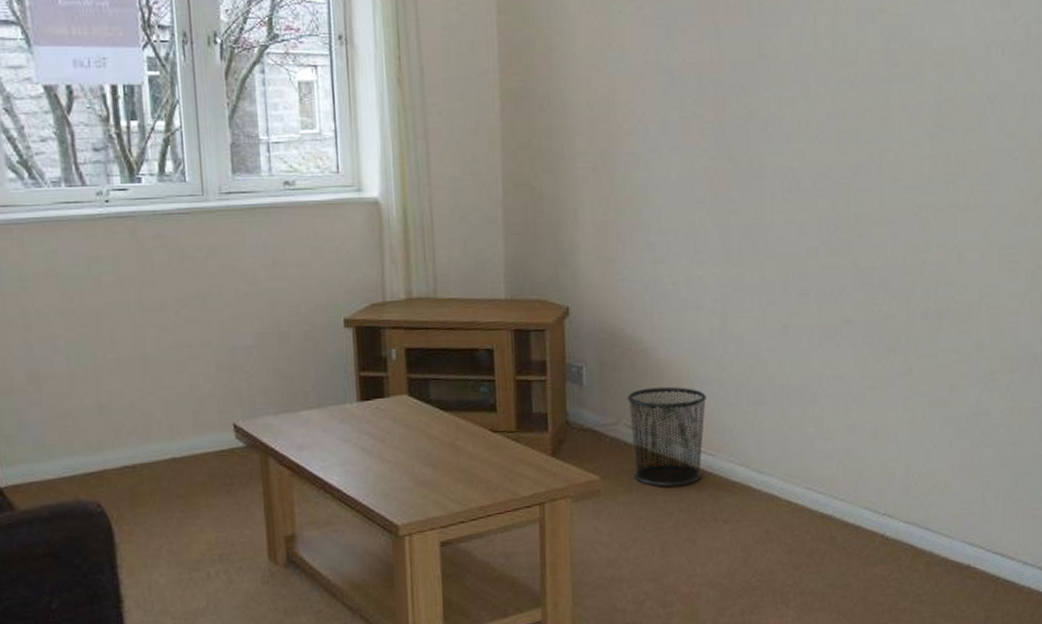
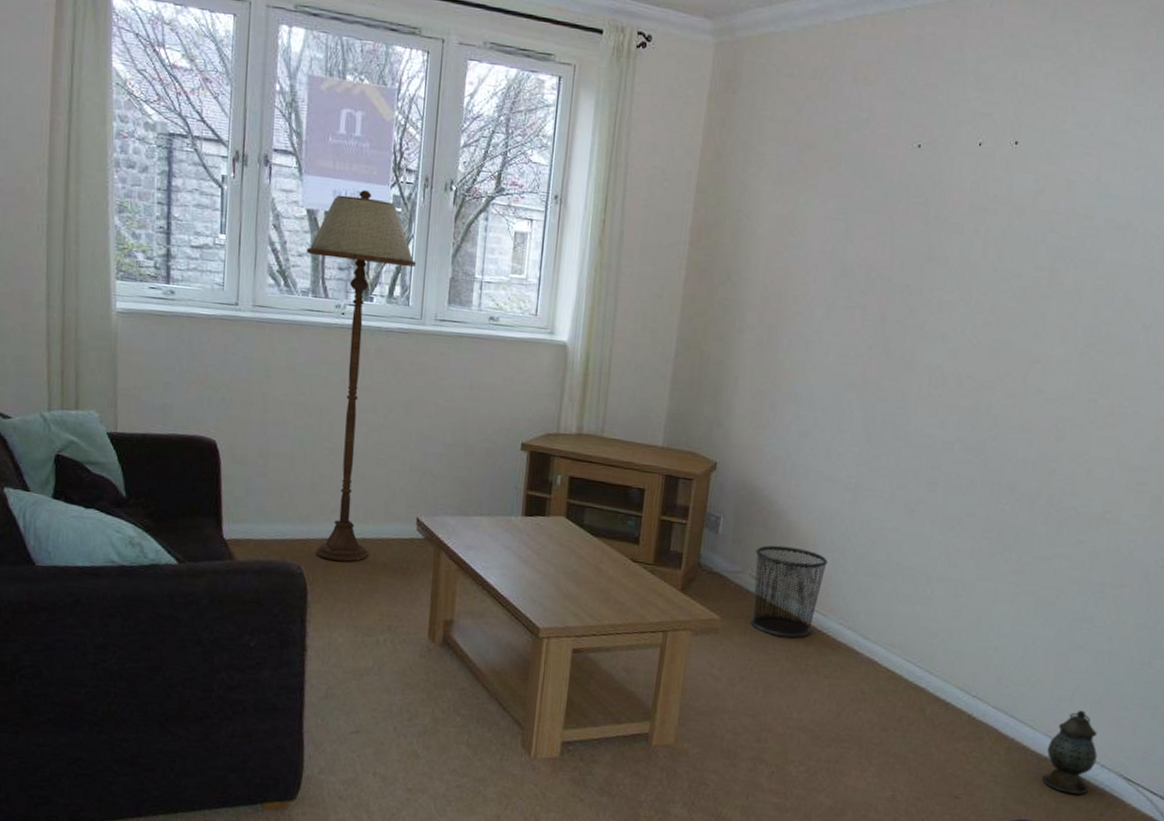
floor lamp: none [51,56,188,490] -> present [307,190,417,562]
lantern: none [967,508,1018,600] -> present [1042,710,1097,795]

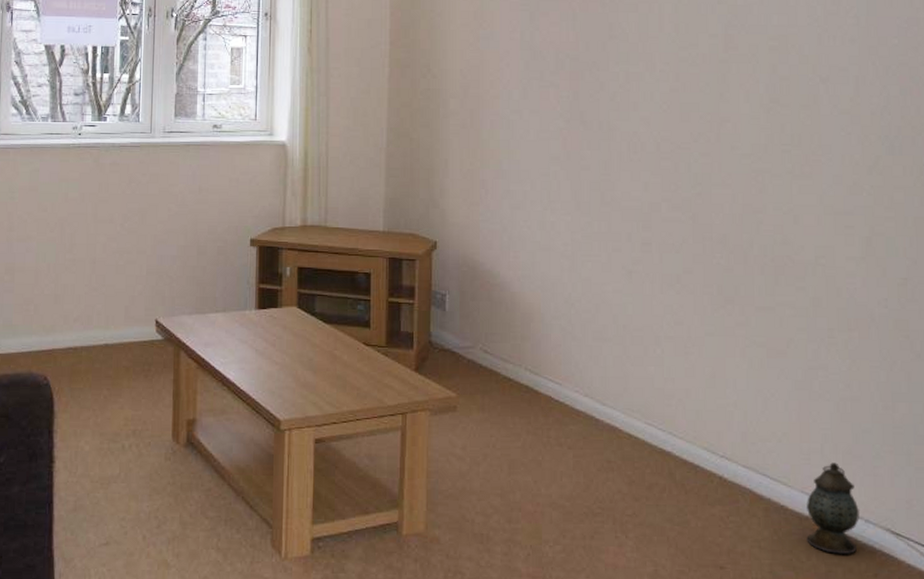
floor lamp: present [307,190,417,562] -> none [45,24,145,368]
waste bin: present [751,545,828,638] -> none [484,317,555,409]

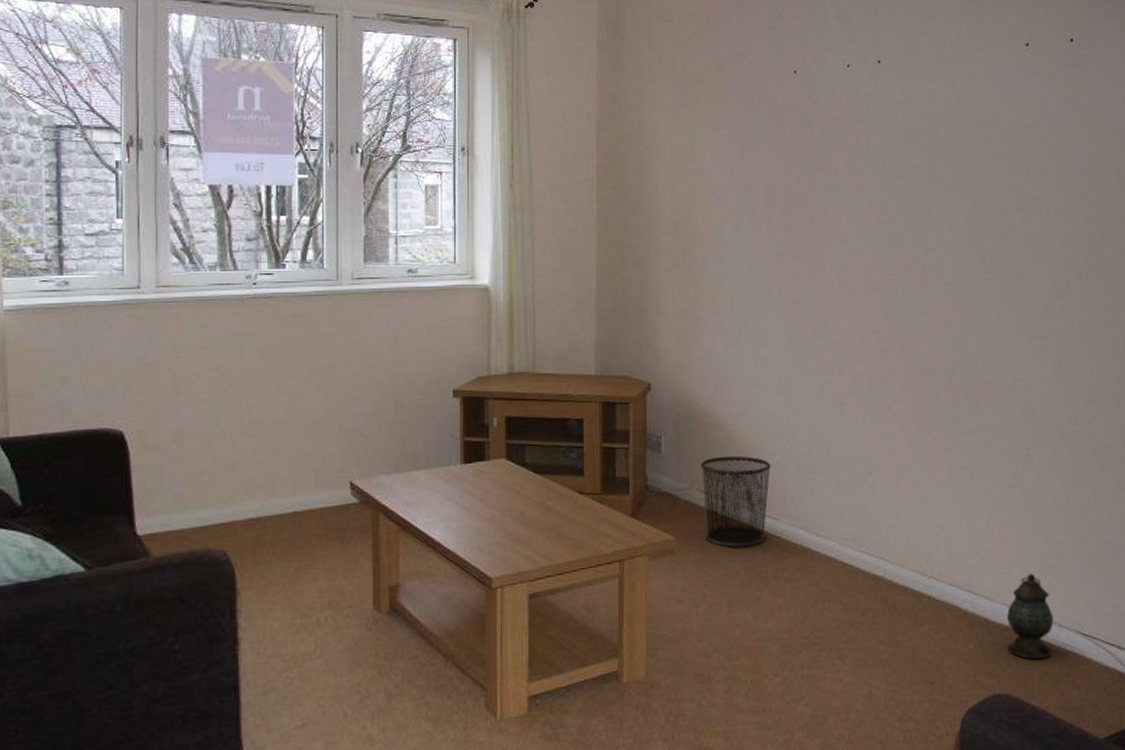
waste bin: none [484,317,555,409] -> present [700,455,771,547]

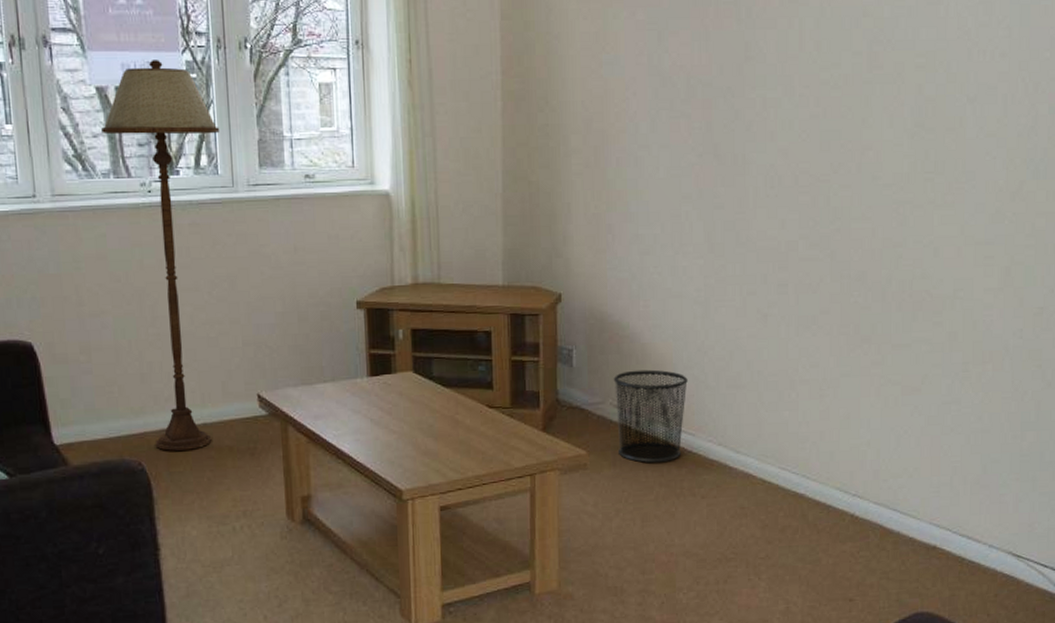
floor lamp: none [211,161,328,541] -> present [101,60,220,451]
lantern: present [1007,574,1054,660] -> none [933,493,984,580]

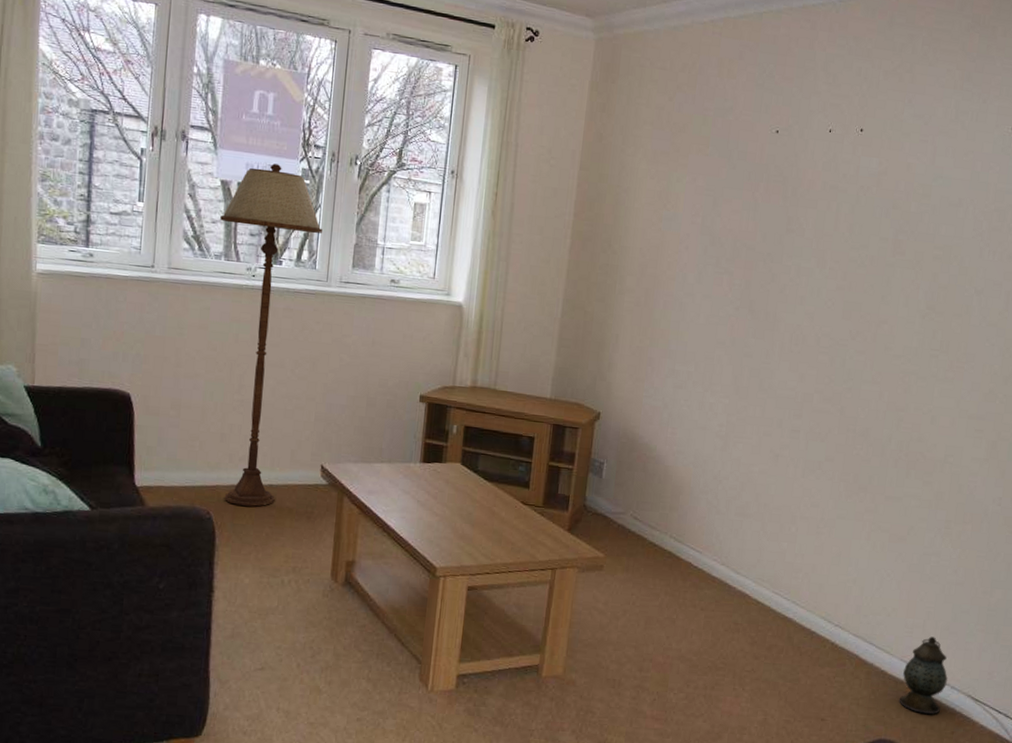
waste bin: present [613,369,688,463] -> none [632,488,702,573]
lantern: none [933,493,984,580] -> present [899,636,948,715]

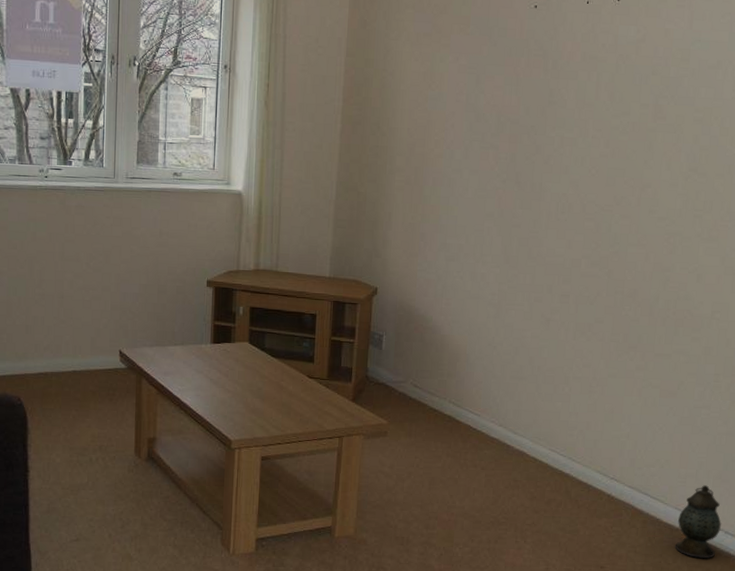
floor lamp: present [220,163,323,507] -> none [12,69,108,392]

